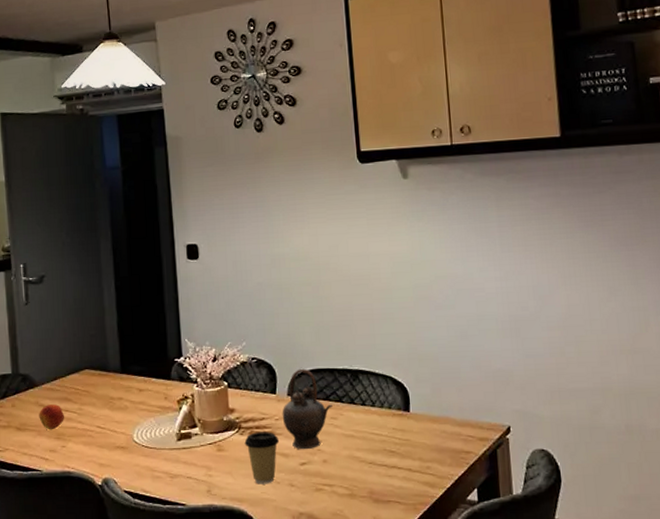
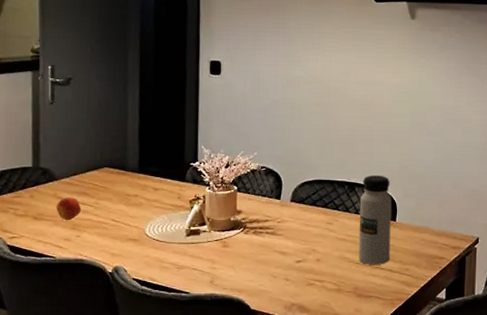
coffee cup: present [244,432,280,484] -> none [248,232,280,278]
teapot: present [282,368,333,450] -> none [284,178,329,250]
water bottle: none [365,359,408,464] -> present [358,175,392,265]

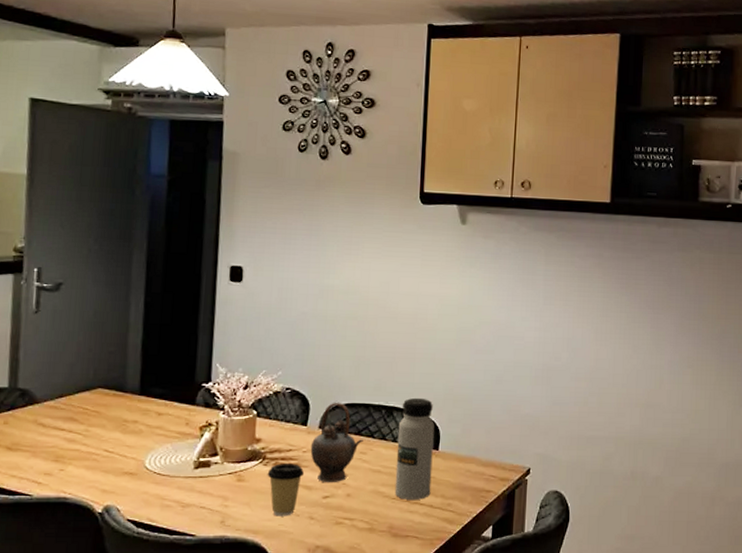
fruit: present [56,197,82,221] -> none [36,424,68,452]
coffee cup: none [248,232,280,278] -> present [267,463,305,517]
teapot: none [284,178,329,250] -> present [310,402,363,483]

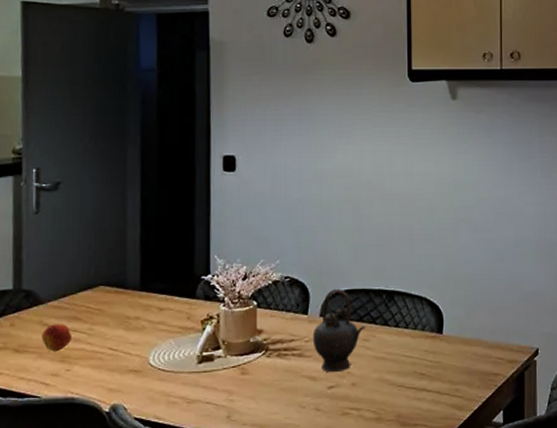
fruit: none [36,424,68,452] -> present [42,324,73,352]
coffee cup: present [267,463,305,517] -> none [270,354,308,409]
water bottle: present [394,397,435,500] -> none [400,280,437,387]

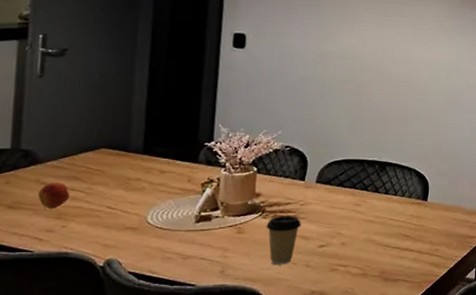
coffee cup: none [270,354,308,409] -> present [266,216,302,265]
teapot: present [312,288,365,373] -> none [307,158,358,233]

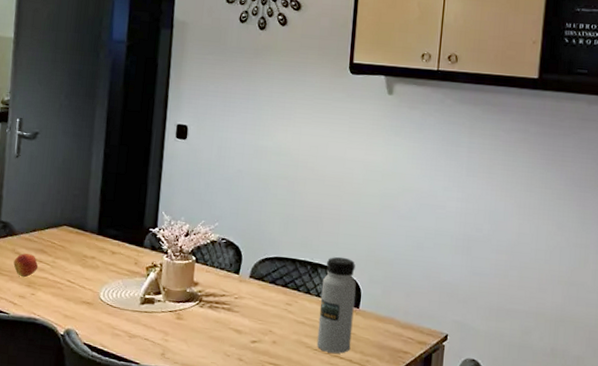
coffee cup: present [266,216,302,265] -> none [202,306,236,356]
water bottle: none [386,153,424,246] -> present [316,256,356,354]

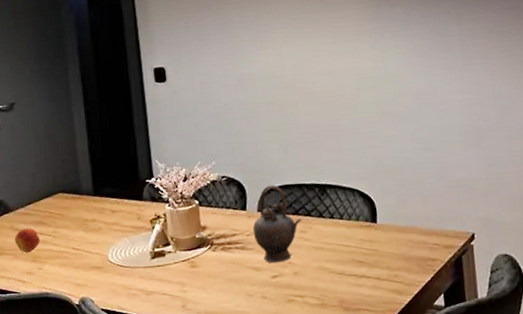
teapot: none [241,254,289,329] -> present [252,185,302,263]
water bottle: present [316,256,356,354] -> none [333,173,376,274]

